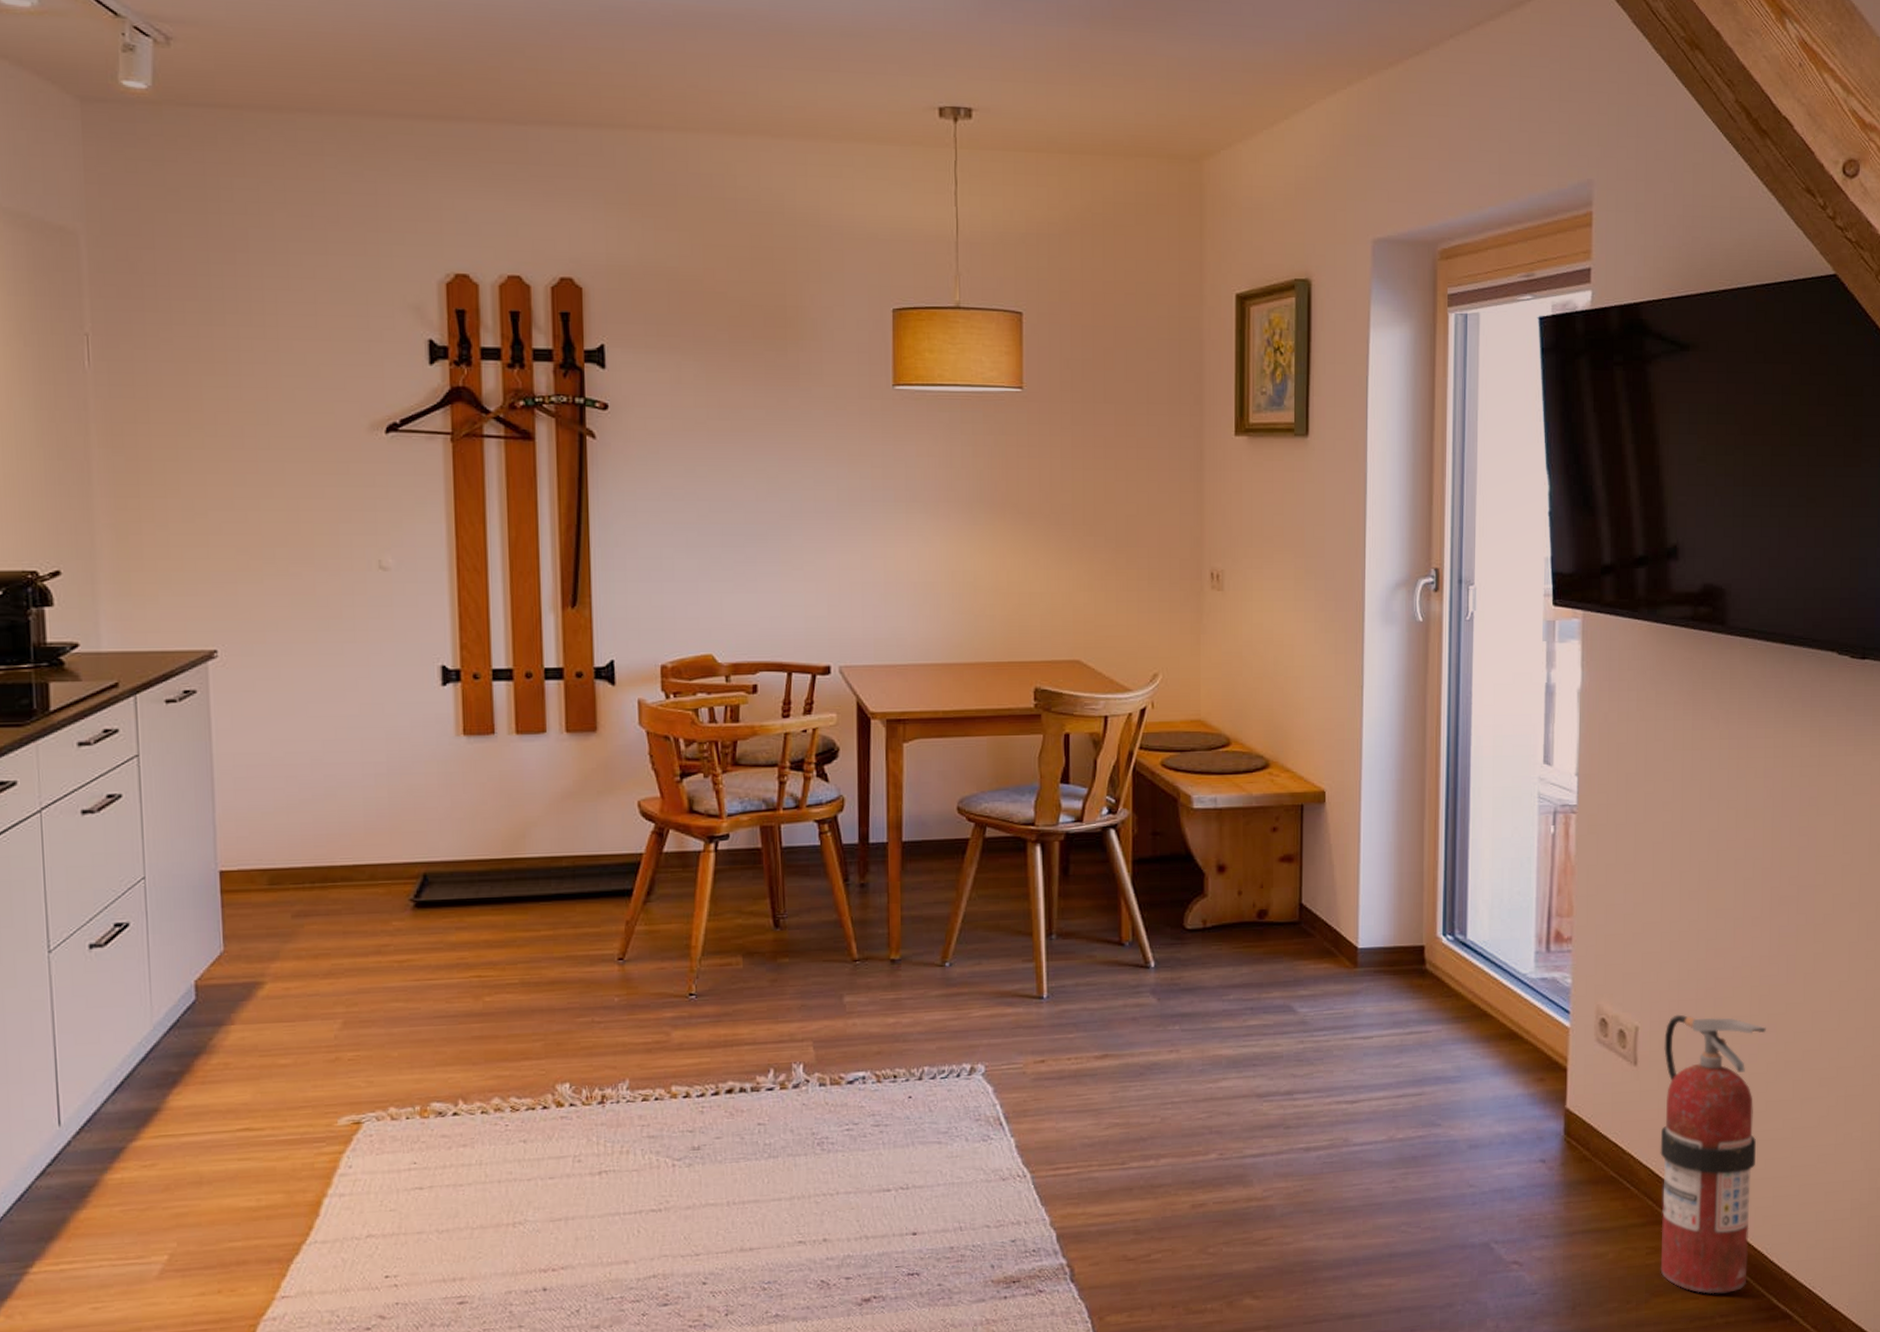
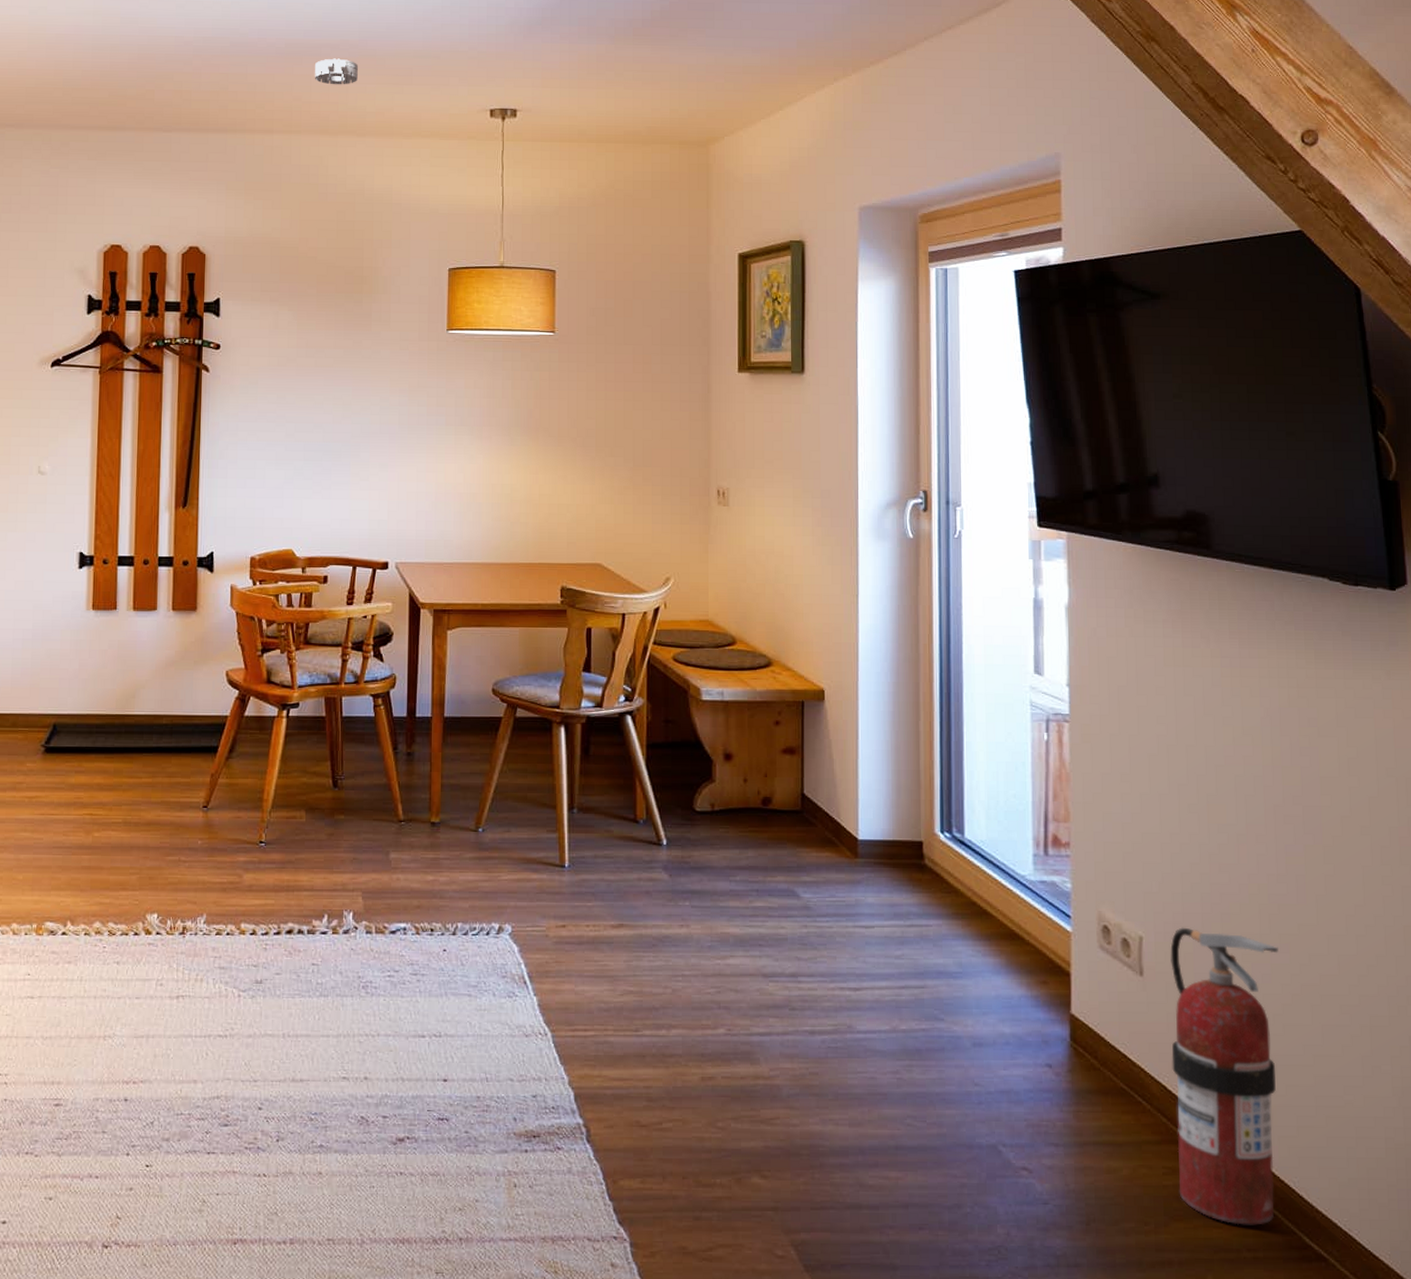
smoke detector: none [712,33,770,70] -> present [314,58,358,85]

